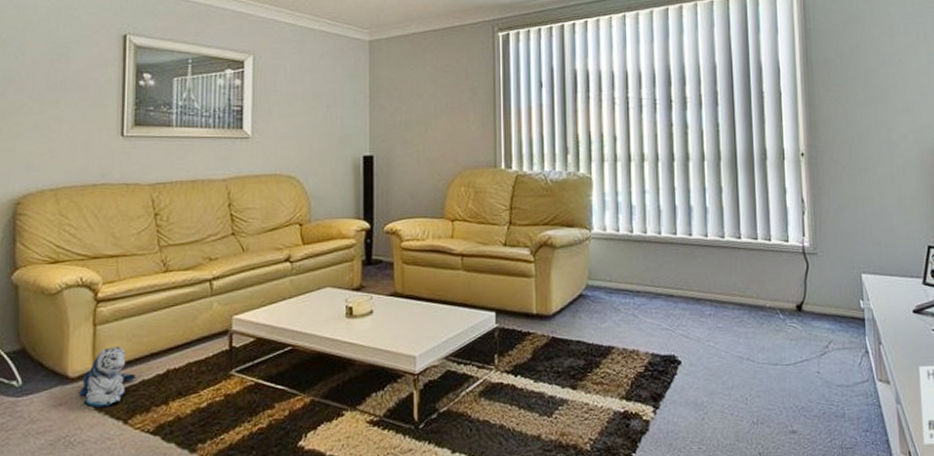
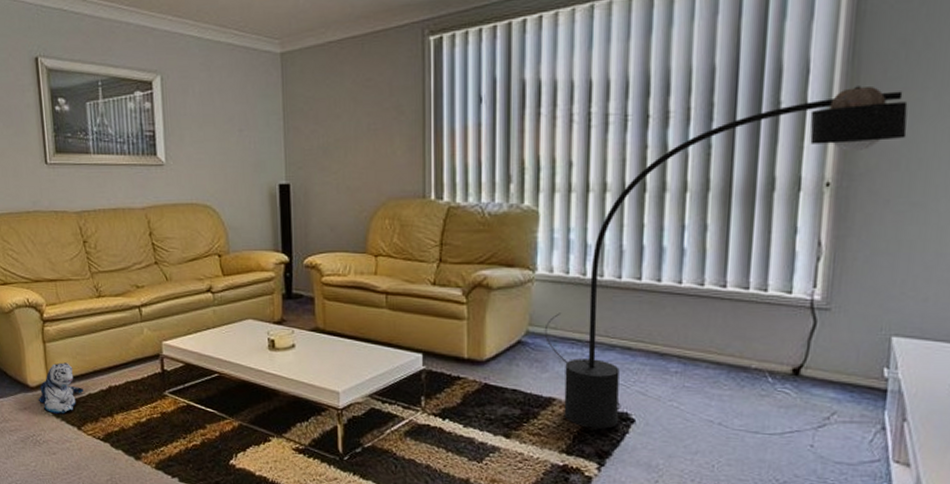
floor lamp: none [601,82,849,373] -> present [544,86,908,429]

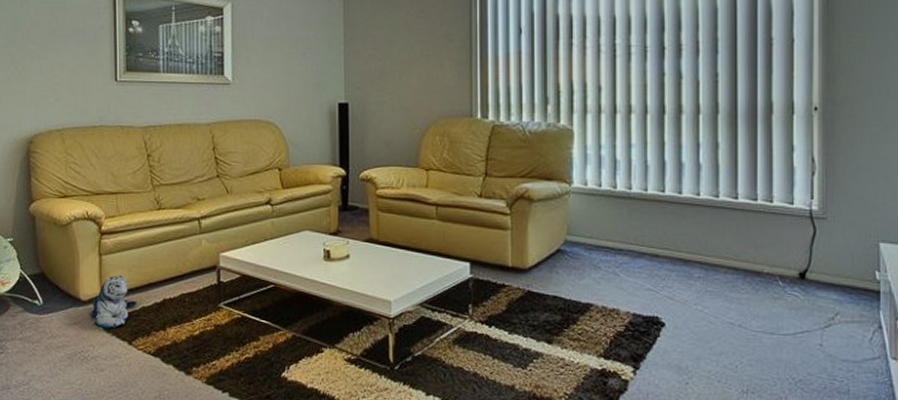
floor lamp: present [544,86,908,429] -> none [581,26,875,333]

